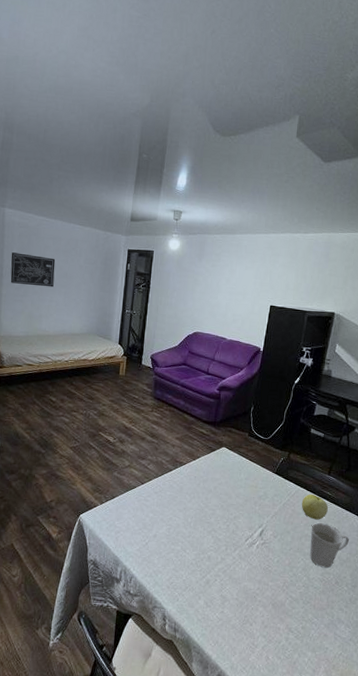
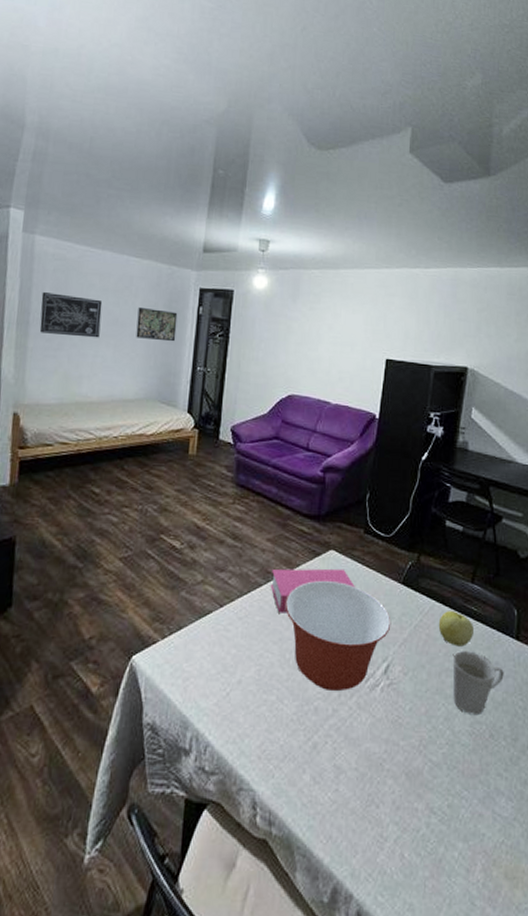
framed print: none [80,263,111,291] -> present [136,306,178,342]
book: none [178,459,240,491] -> present [270,568,355,613]
mixing bowl: none [188,468,266,546] -> present [285,580,391,690]

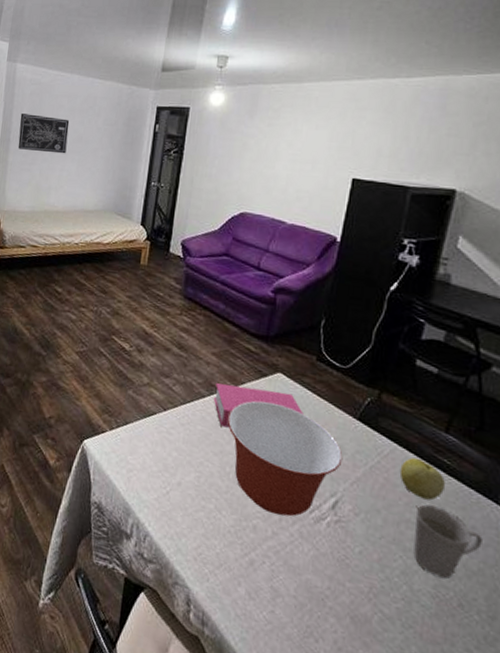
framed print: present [136,306,178,342] -> none [97,125,136,158]

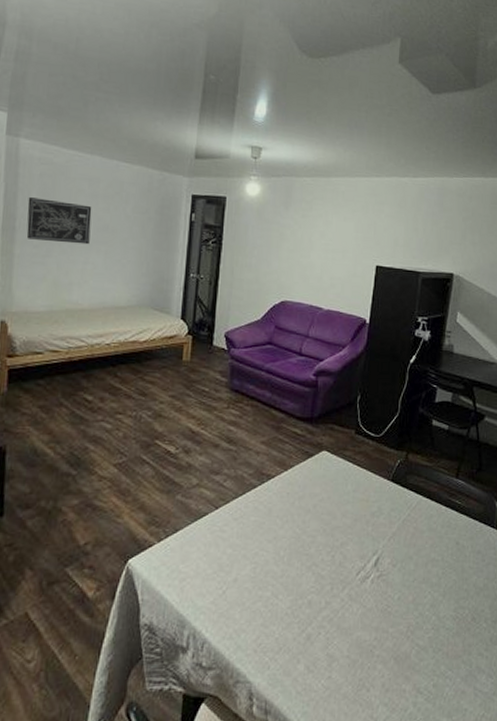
book: present [213,383,303,428] -> none [264,468,347,513]
mixing bowl: present [227,401,343,516] -> none [279,480,381,584]
apple: present [399,457,445,500] -> none [425,505,458,538]
mug: present [413,504,482,579] -> none [438,542,485,601]

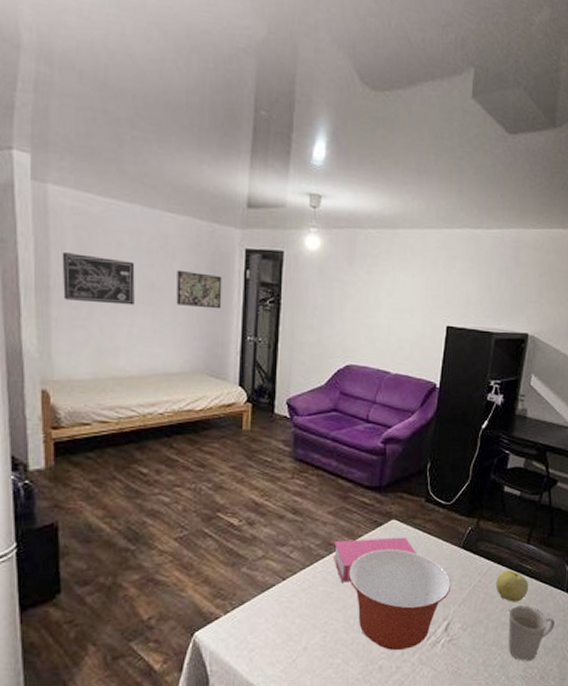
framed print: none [127,213,170,249] -> present [176,269,222,309]
book: none [264,468,347,513] -> present [332,537,417,582]
mixing bowl: none [279,480,381,584] -> present [348,548,452,650]
apple: none [425,505,458,538] -> present [495,570,528,602]
mug: none [438,542,485,601] -> present [508,605,555,662]

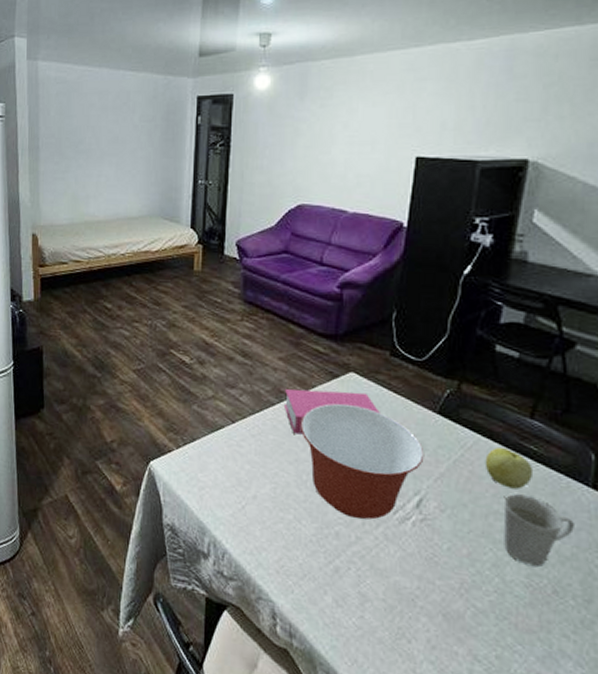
wall art: present [62,252,135,306] -> none [48,117,103,158]
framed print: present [176,269,222,309] -> none [136,122,176,156]

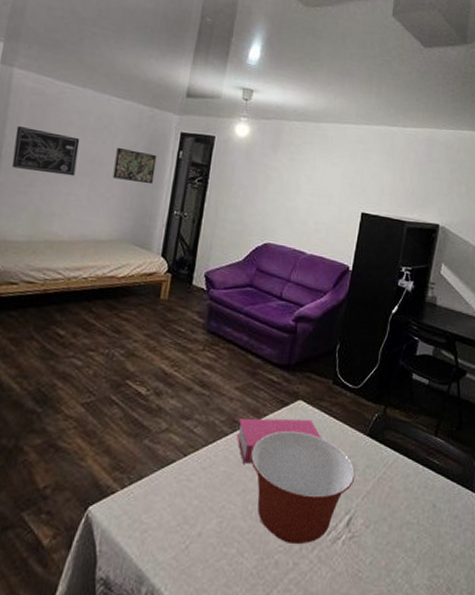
wall art: none [48,117,103,158] -> present [11,126,80,177]
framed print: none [136,122,176,156] -> present [112,147,157,185]
apple: present [485,447,532,489] -> none [401,464,435,500]
mug: present [503,494,574,568] -> none [413,504,463,569]

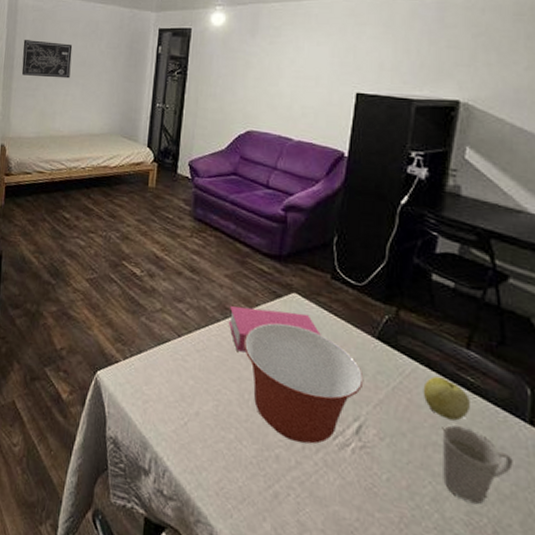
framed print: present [112,147,157,185] -> none [101,48,139,80]
apple: none [401,464,435,500] -> present [423,376,470,421]
mug: none [413,504,463,569] -> present [442,425,513,505]

